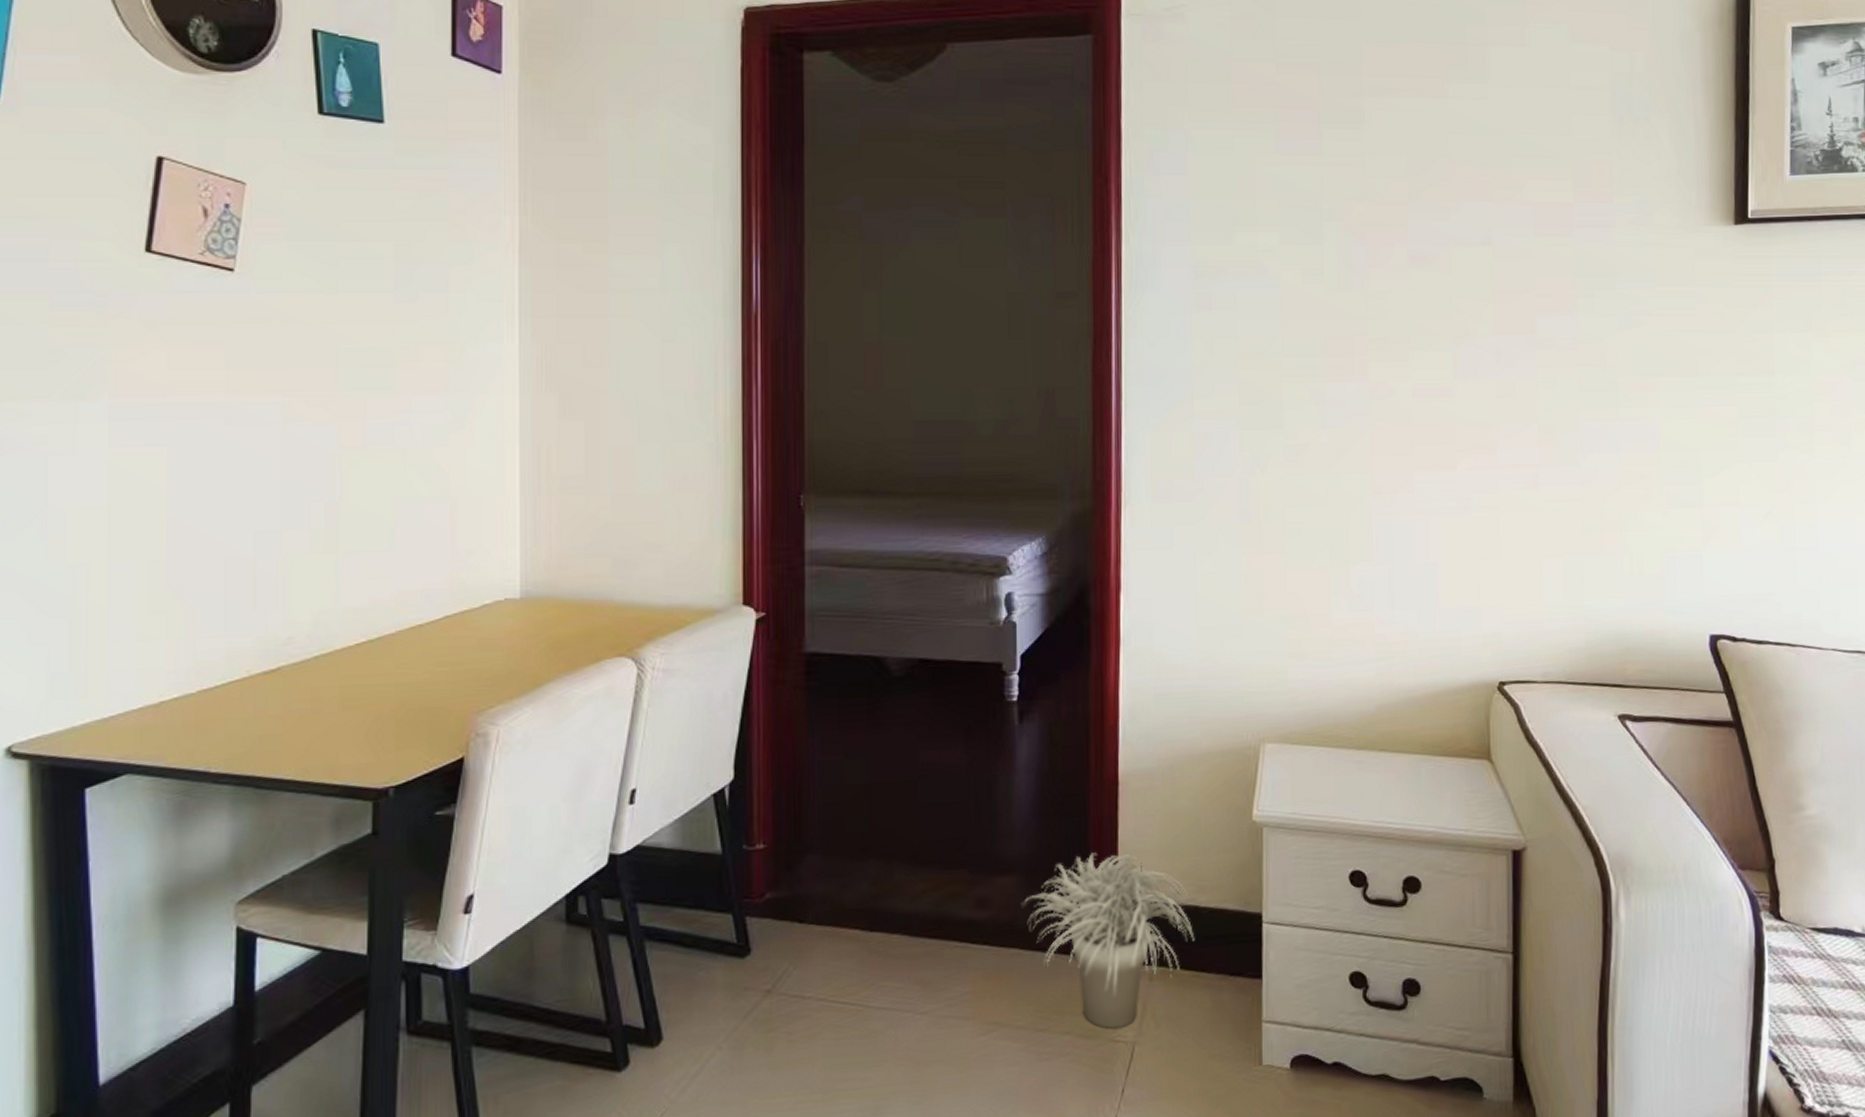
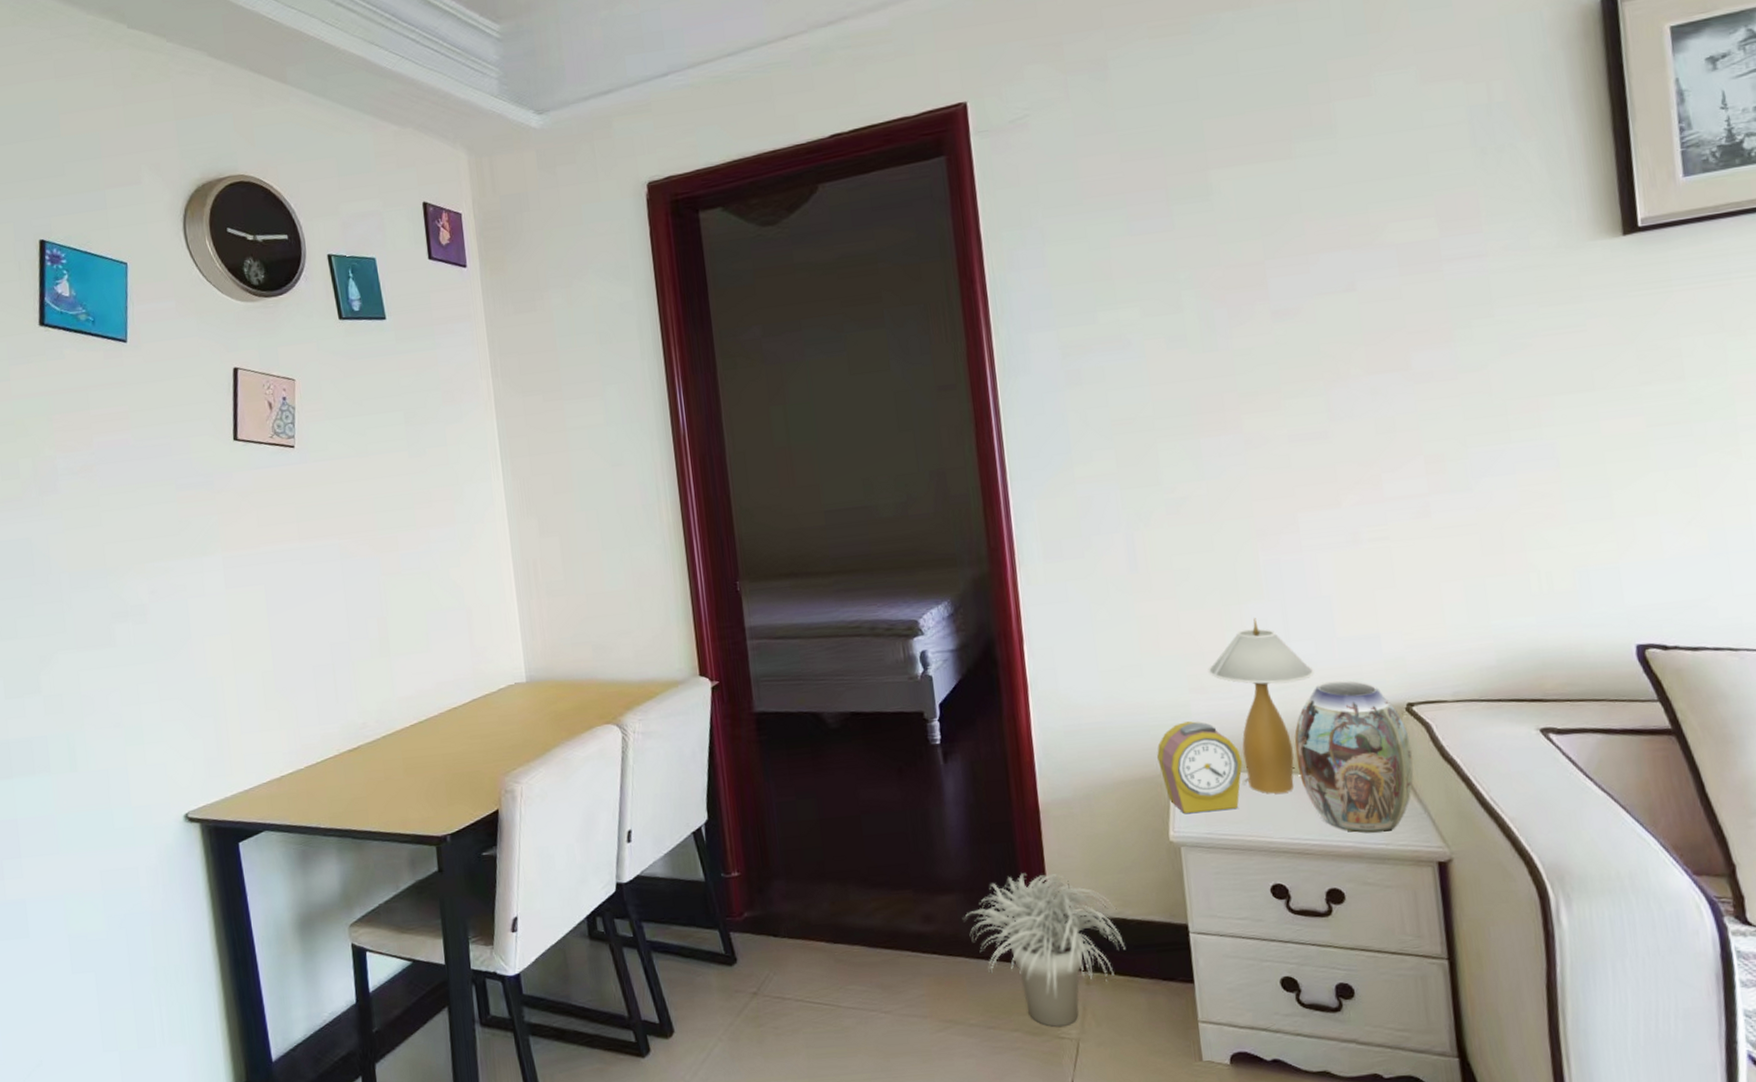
alarm clock: none [1249,689,1334,790] -> present [1157,721,1242,813]
table lamp: none [1310,581,1414,772] -> present [1208,618,1315,794]
vase: none [1388,653,1500,819] -> present [1294,680,1414,834]

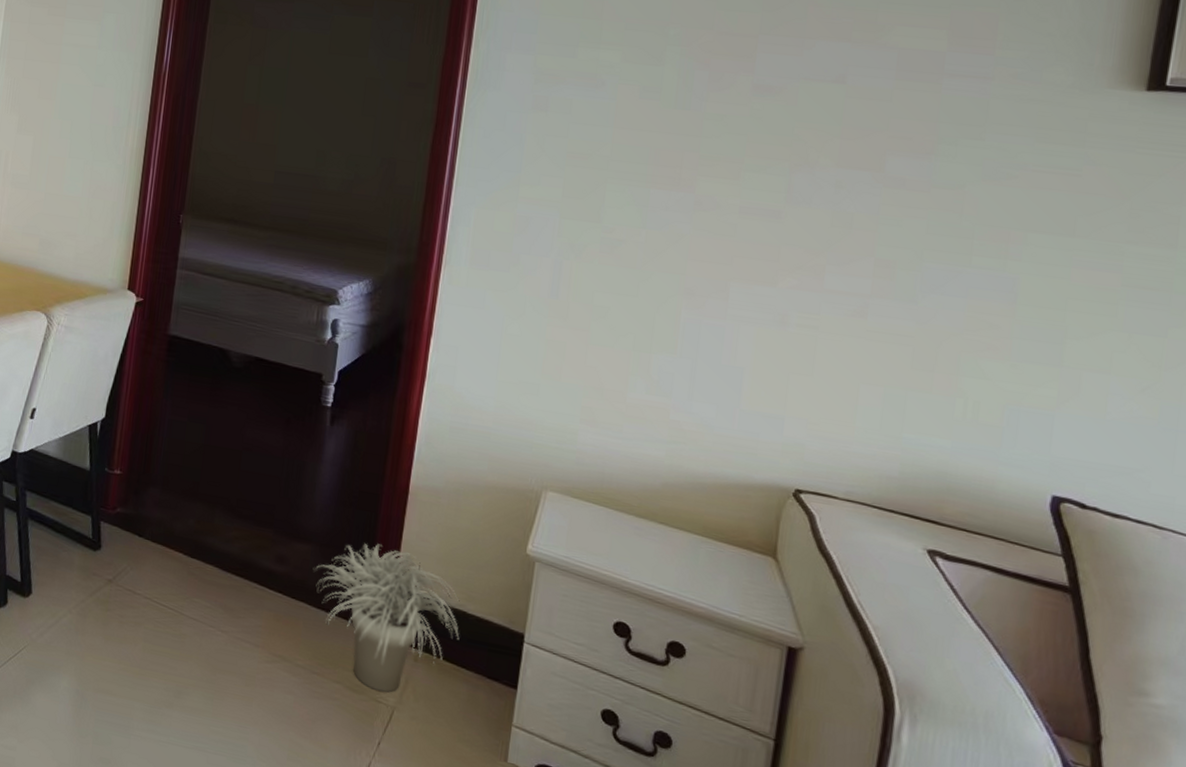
alarm clock: present [1157,721,1242,813] -> none [533,448,616,541]
table lamp: present [1208,618,1315,794] -> none [603,370,709,541]
vase: present [1294,680,1414,834] -> none [669,447,790,605]

